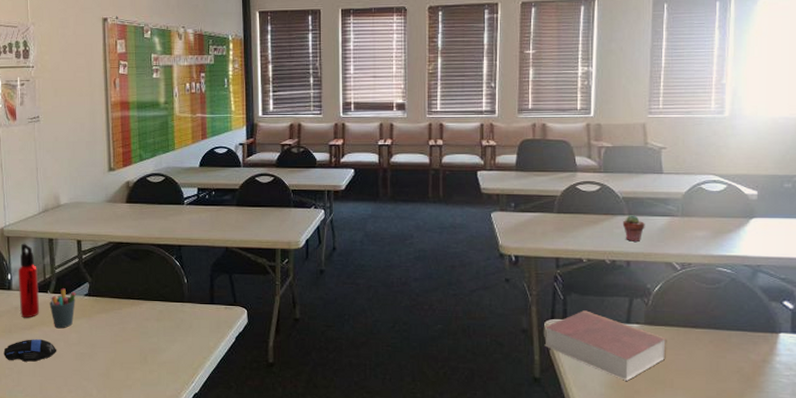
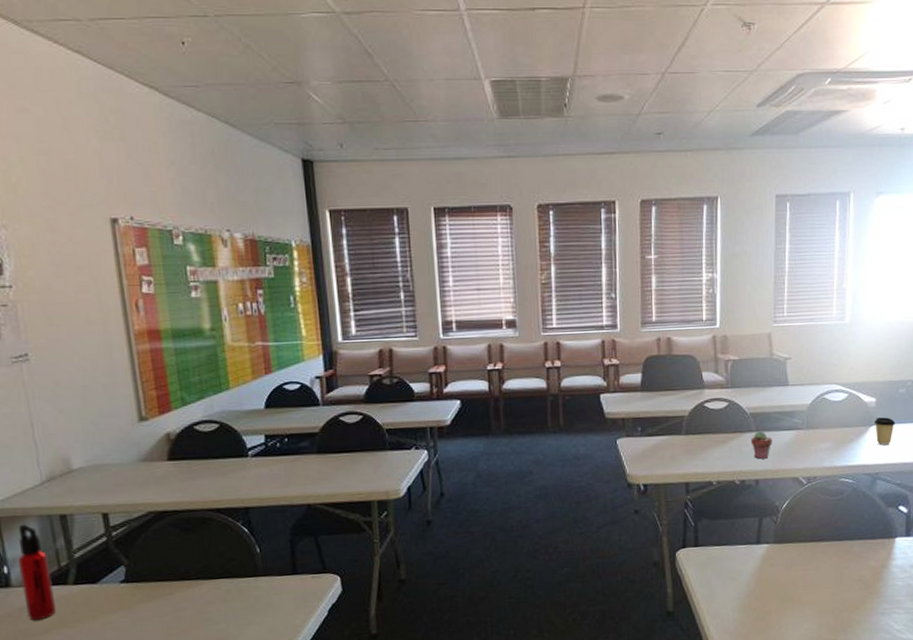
pen holder: present [48,288,76,329] -> none [66,576,108,629]
book: present [544,310,667,381] -> none [676,535,796,603]
coffee cup: none [755,210,780,239] -> present [874,417,896,446]

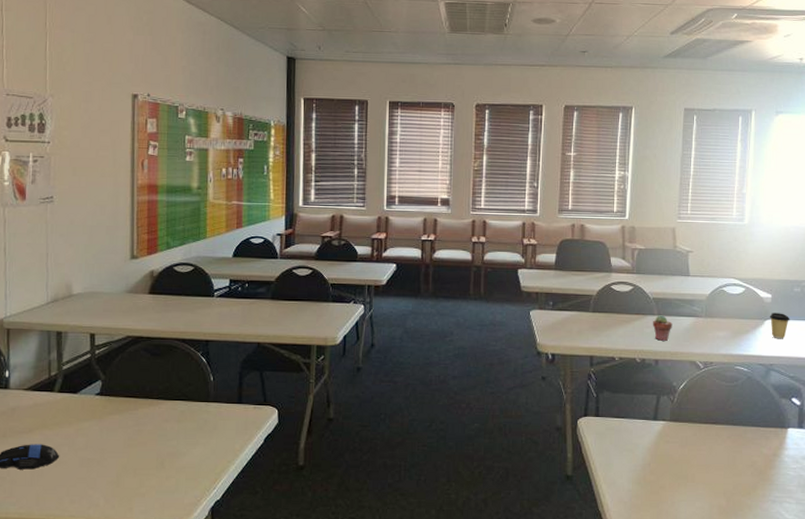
water bottle: present [17,524,57,621] -> none [17,336,42,421]

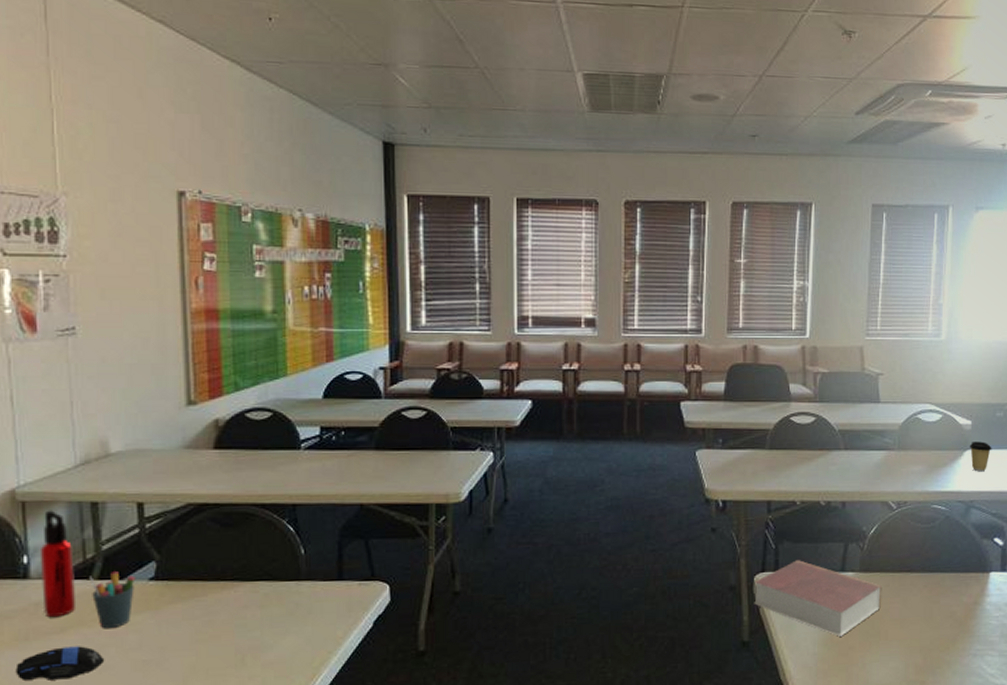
water bottle: none [17,336,42,421] -> present [39,510,77,618]
pen holder: none [53,387,86,432] -> present [90,571,136,629]
book: none [577,408,690,477] -> present [754,560,882,637]
potted succulent: present [652,315,673,341] -> none [838,449,861,479]

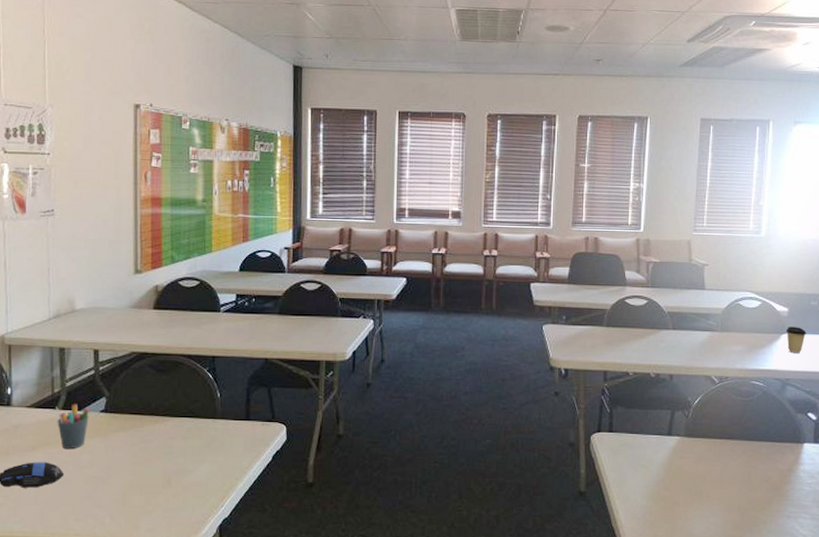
water bottle: present [39,510,77,618] -> none [20,353,45,438]
book: present [754,560,882,637] -> none [590,423,705,492]

